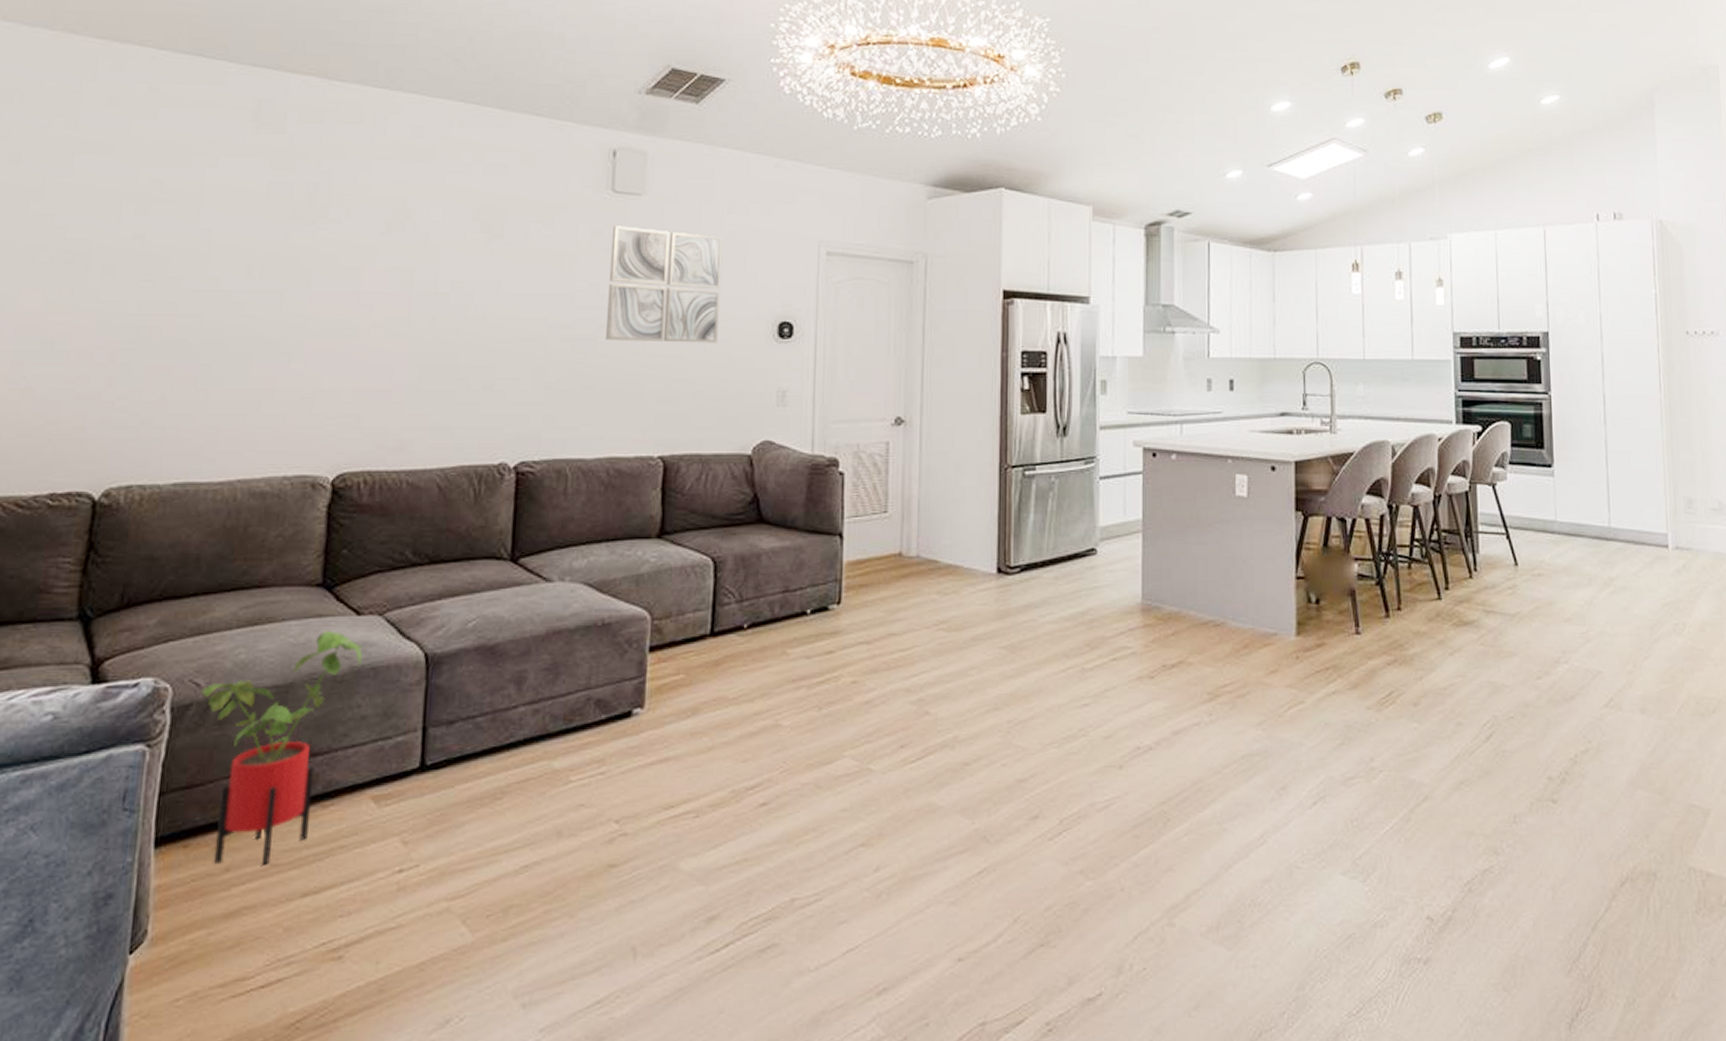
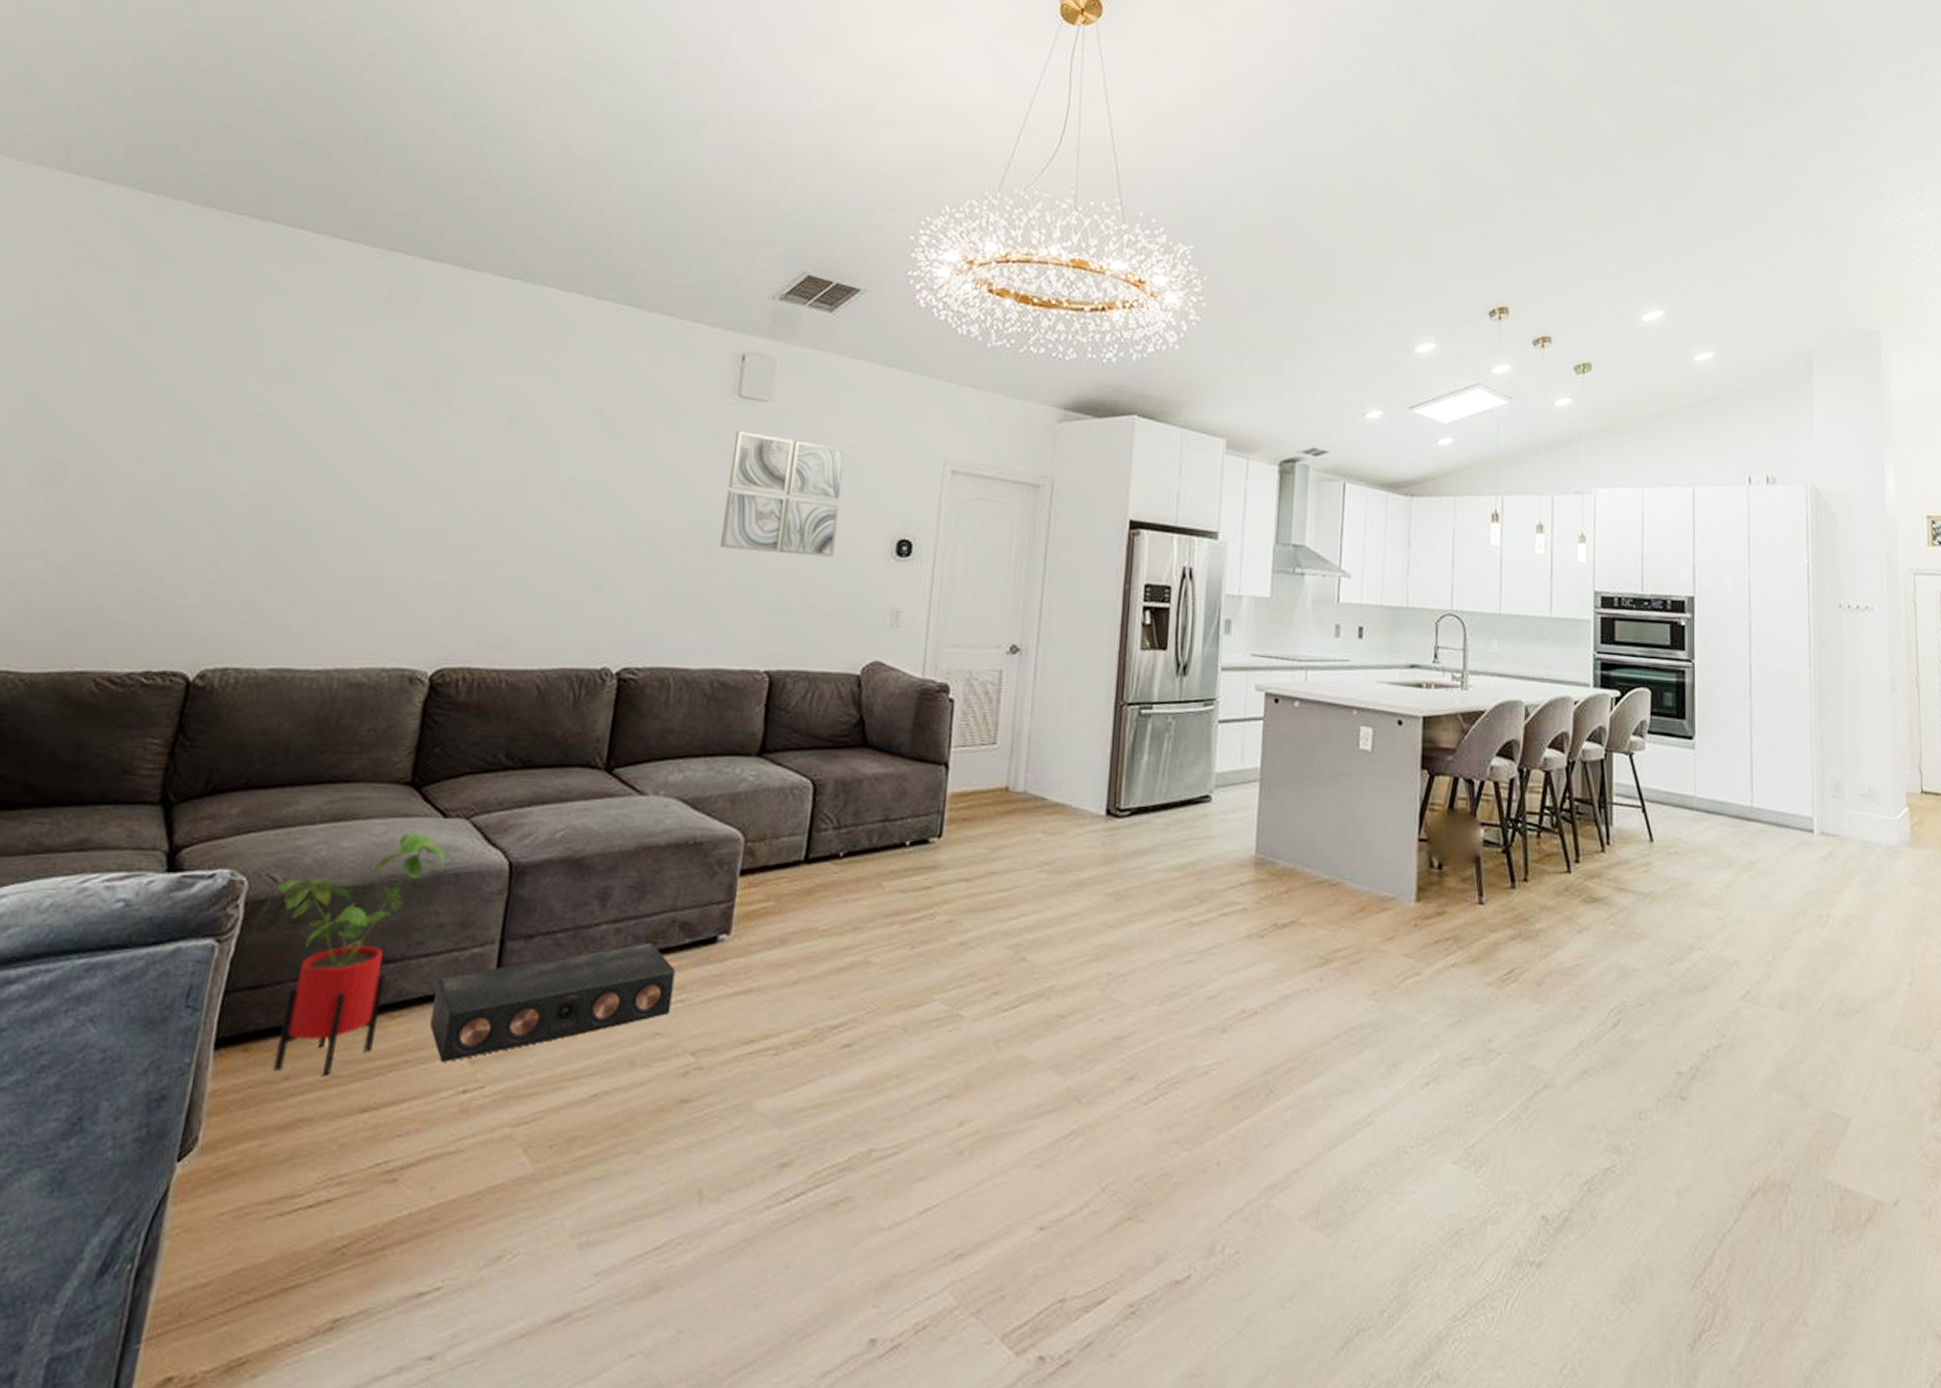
speaker: none [361,720,594,844] -> present [430,942,675,1062]

